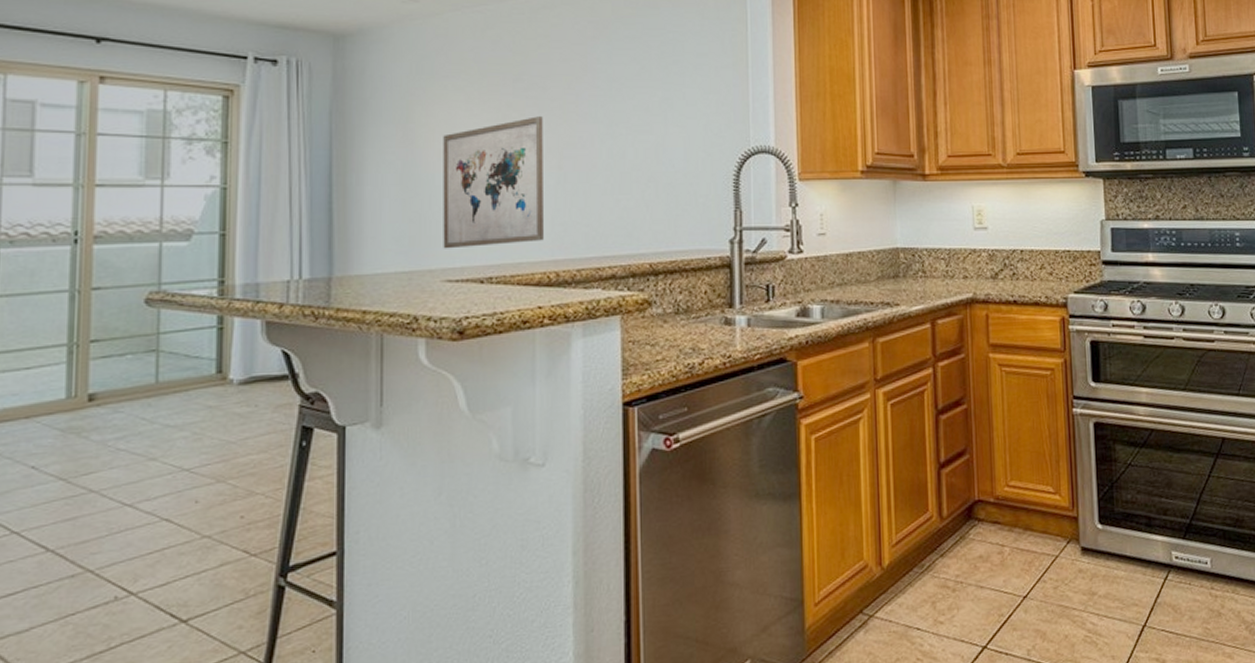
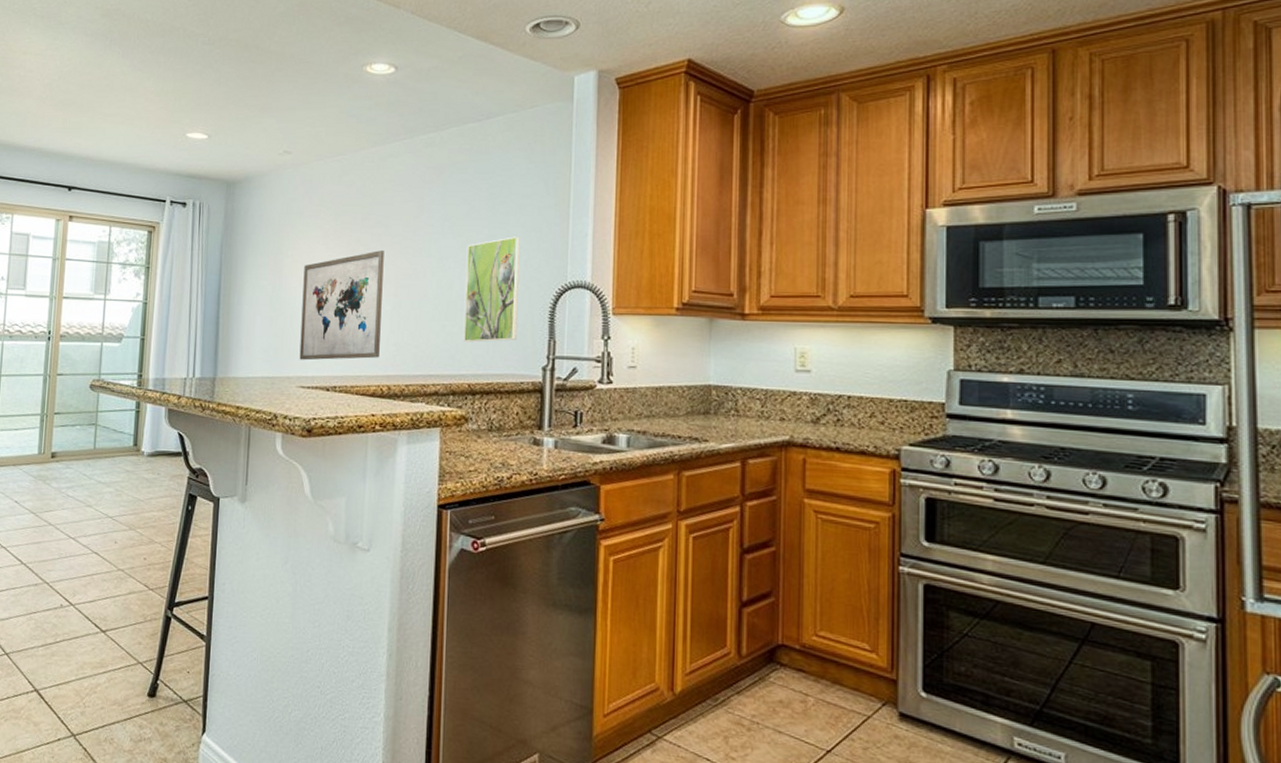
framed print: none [639,99,700,218] -> present [464,236,520,343]

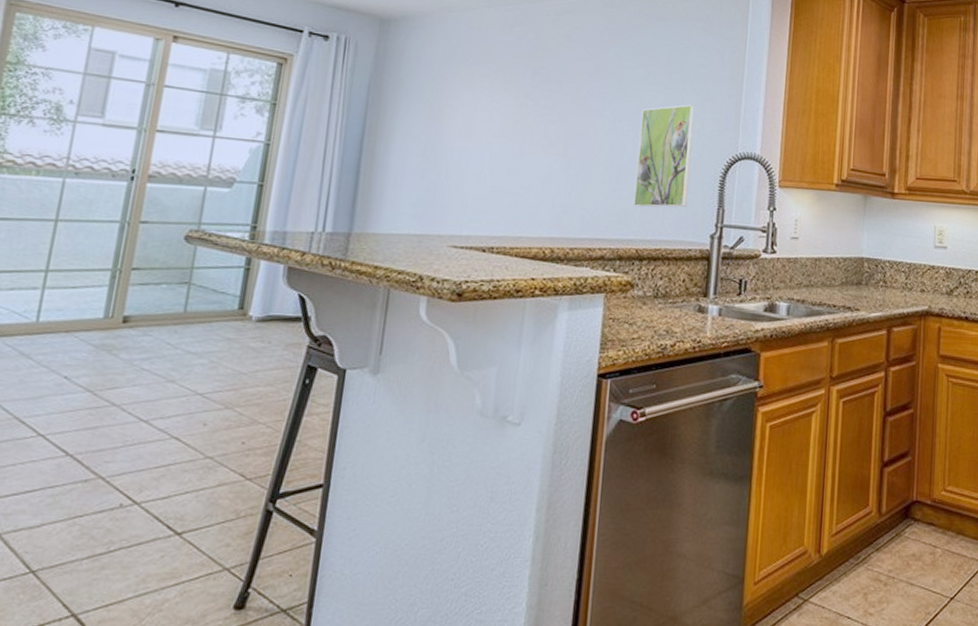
wall art: present [299,250,384,361] -> none [453,107,555,219]

